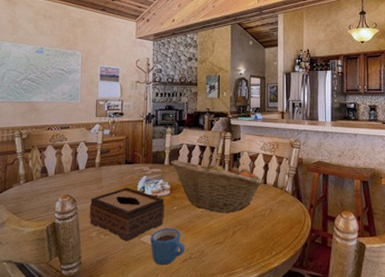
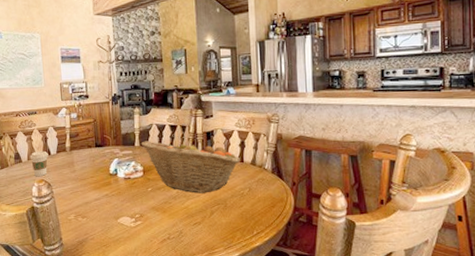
coffee cup: none [57,165,77,191] -> present [30,150,49,176]
tissue box: present [89,187,165,242] -> none [64,170,139,223]
mug: present [150,227,185,265] -> none [127,209,163,246]

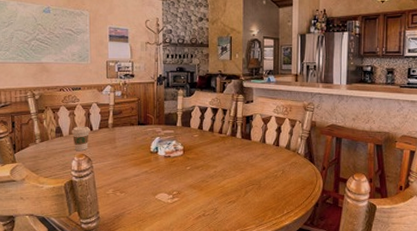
fruit basket: present [140,140,240,194] -> none [182,121,276,174]

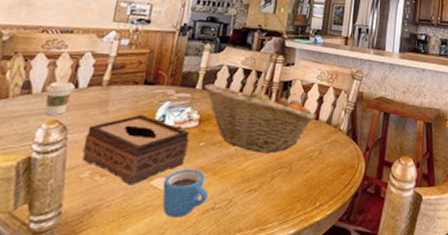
tissue box: none [104,148,178,199] -> present [82,115,189,186]
mug: none [164,186,198,221] -> present [162,168,208,218]
fruit basket: none [182,121,276,174] -> present [203,83,315,153]

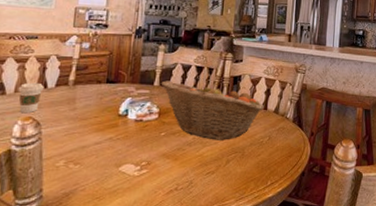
tissue box: present [82,115,189,186] -> none [56,110,151,172]
mug: present [162,168,208,218] -> none [130,155,171,198]

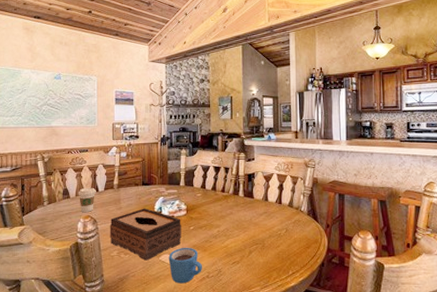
tissue box: none [56,110,151,172] -> present [109,208,181,261]
mug: none [130,155,171,198] -> present [168,247,202,284]
fruit basket: present [160,80,264,140] -> none [185,181,278,233]

